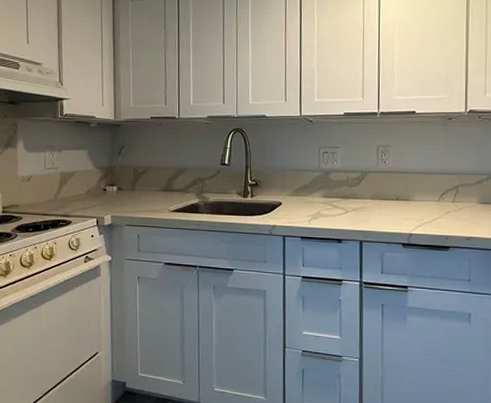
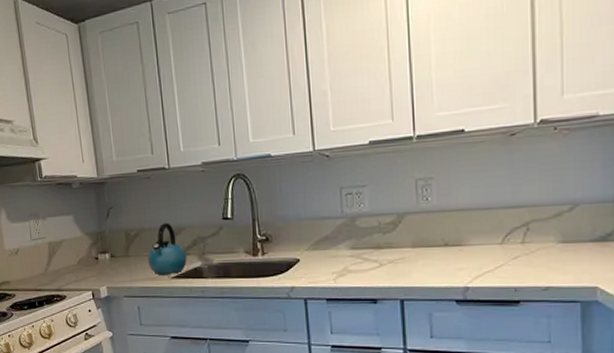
kettle: none [151,163,187,208] -> present [147,223,187,274]

